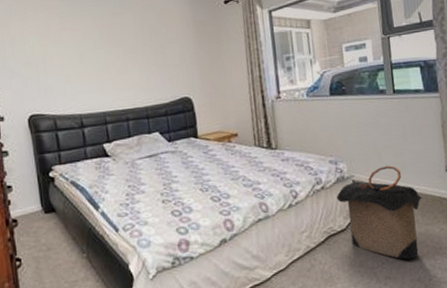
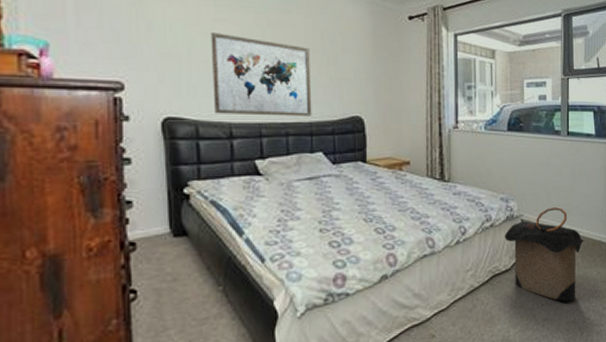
wall art: none [59,40,147,108] -> present [210,33,312,116]

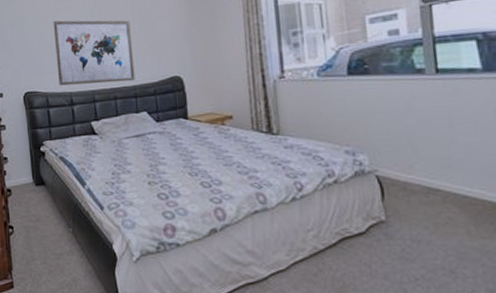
laundry hamper: present [504,207,584,302] -> none [353,161,476,280]

